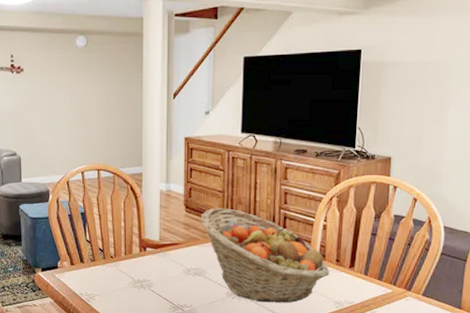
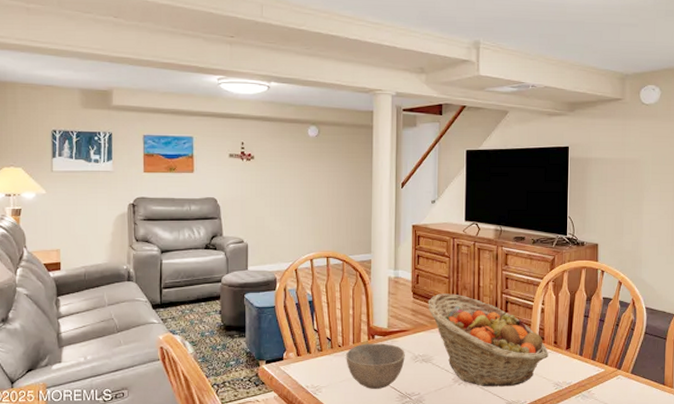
bowl: none [118,255,177,299] -> present [346,343,405,389]

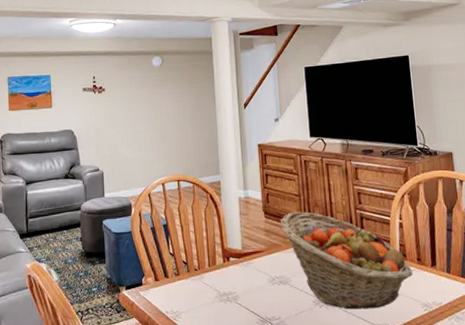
bowl: present [346,343,405,389] -> none [202,265,262,314]

